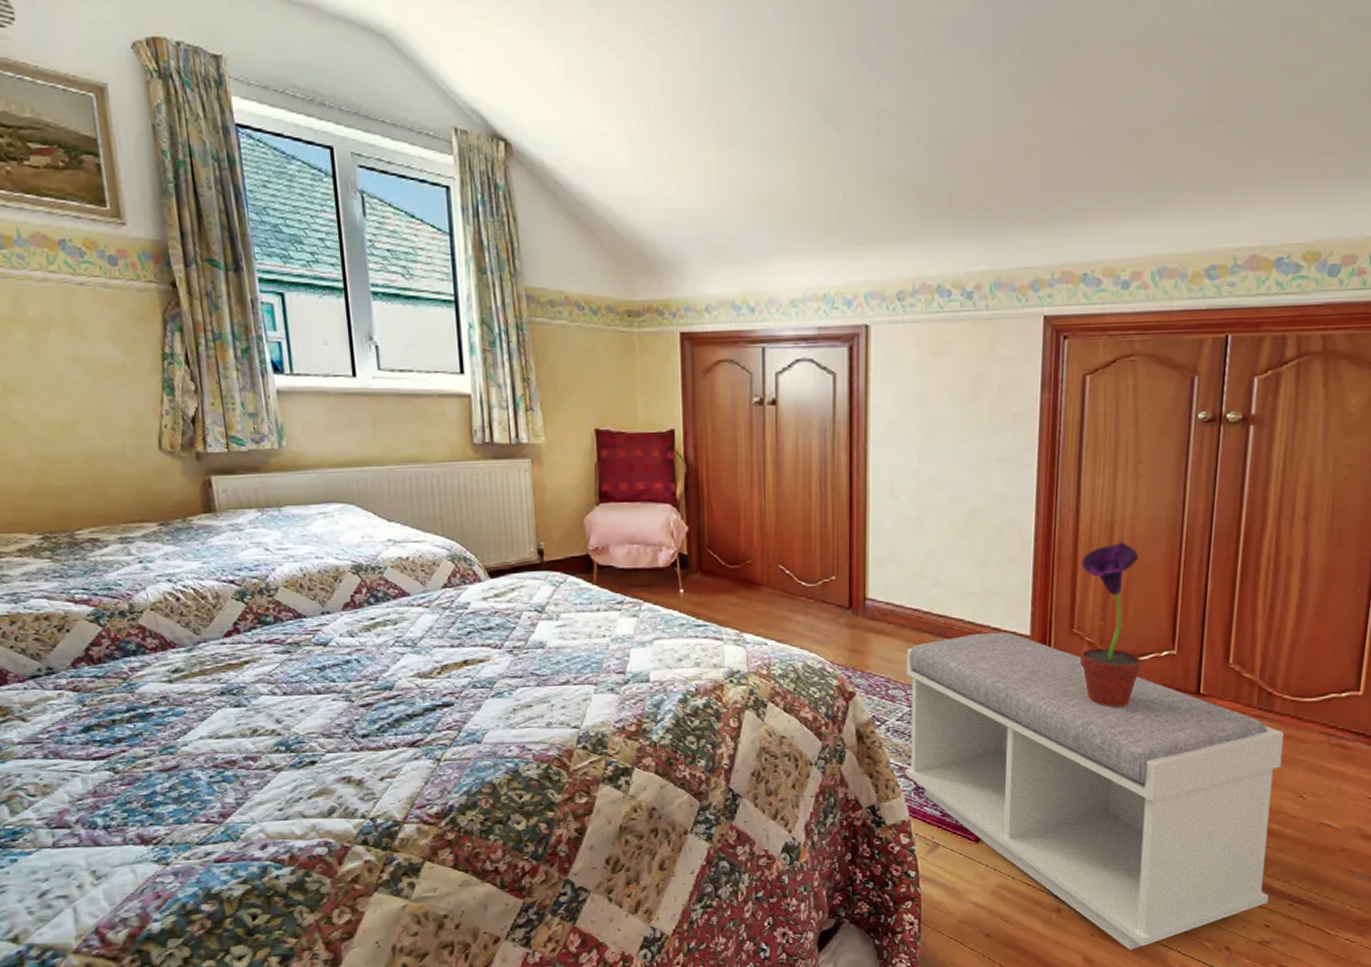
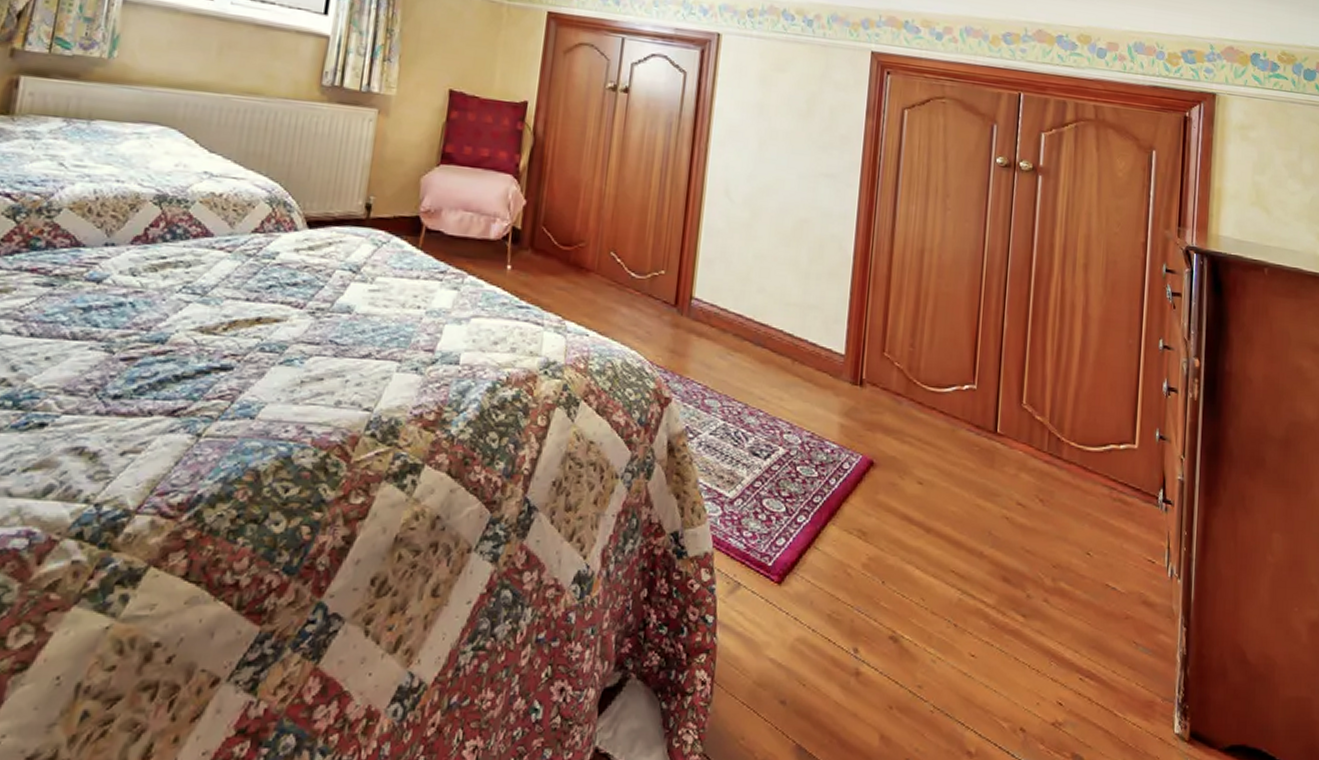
bench: present [905,632,1285,950] -> none [713,346,1072,728]
potted flower: present [1080,542,1142,707] -> none [889,269,946,440]

